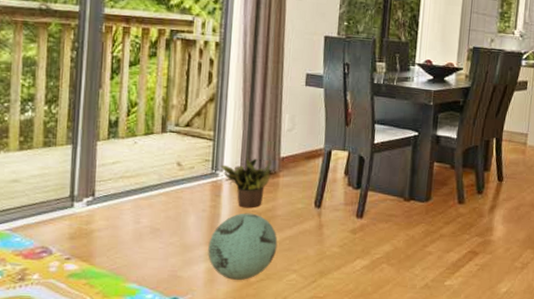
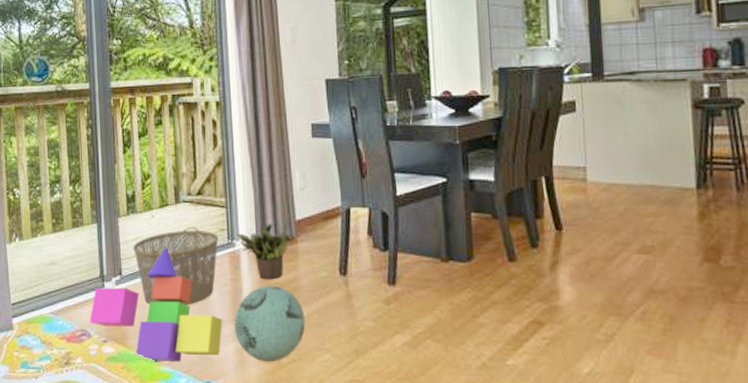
toy blocks: none [52,172,197,279] -> present [89,246,223,362]
basket: none [109,156,202,228] -> present [132,227,219,305]

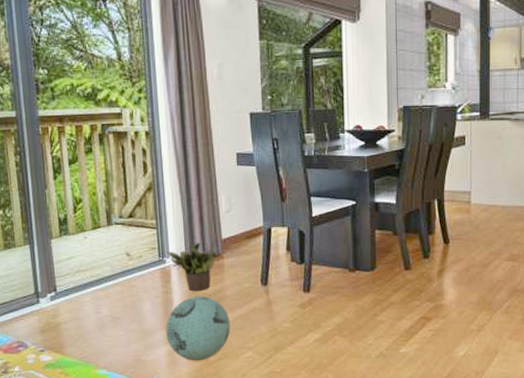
toy blocks: present [89,246,223,362] -> none [25,265,155,366]
basket: present [132,227,219,305] -> none [66,246,150,316]

